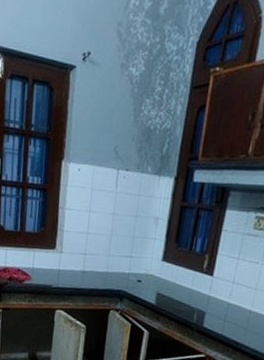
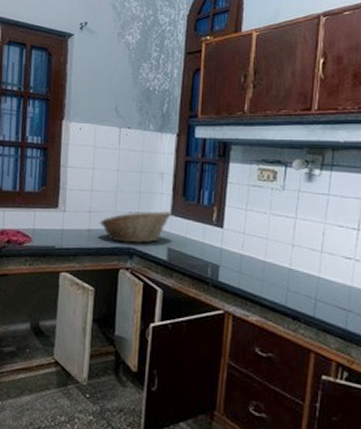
fruit basket: none [93,255,163,287] -> present [99,210,172,243]

